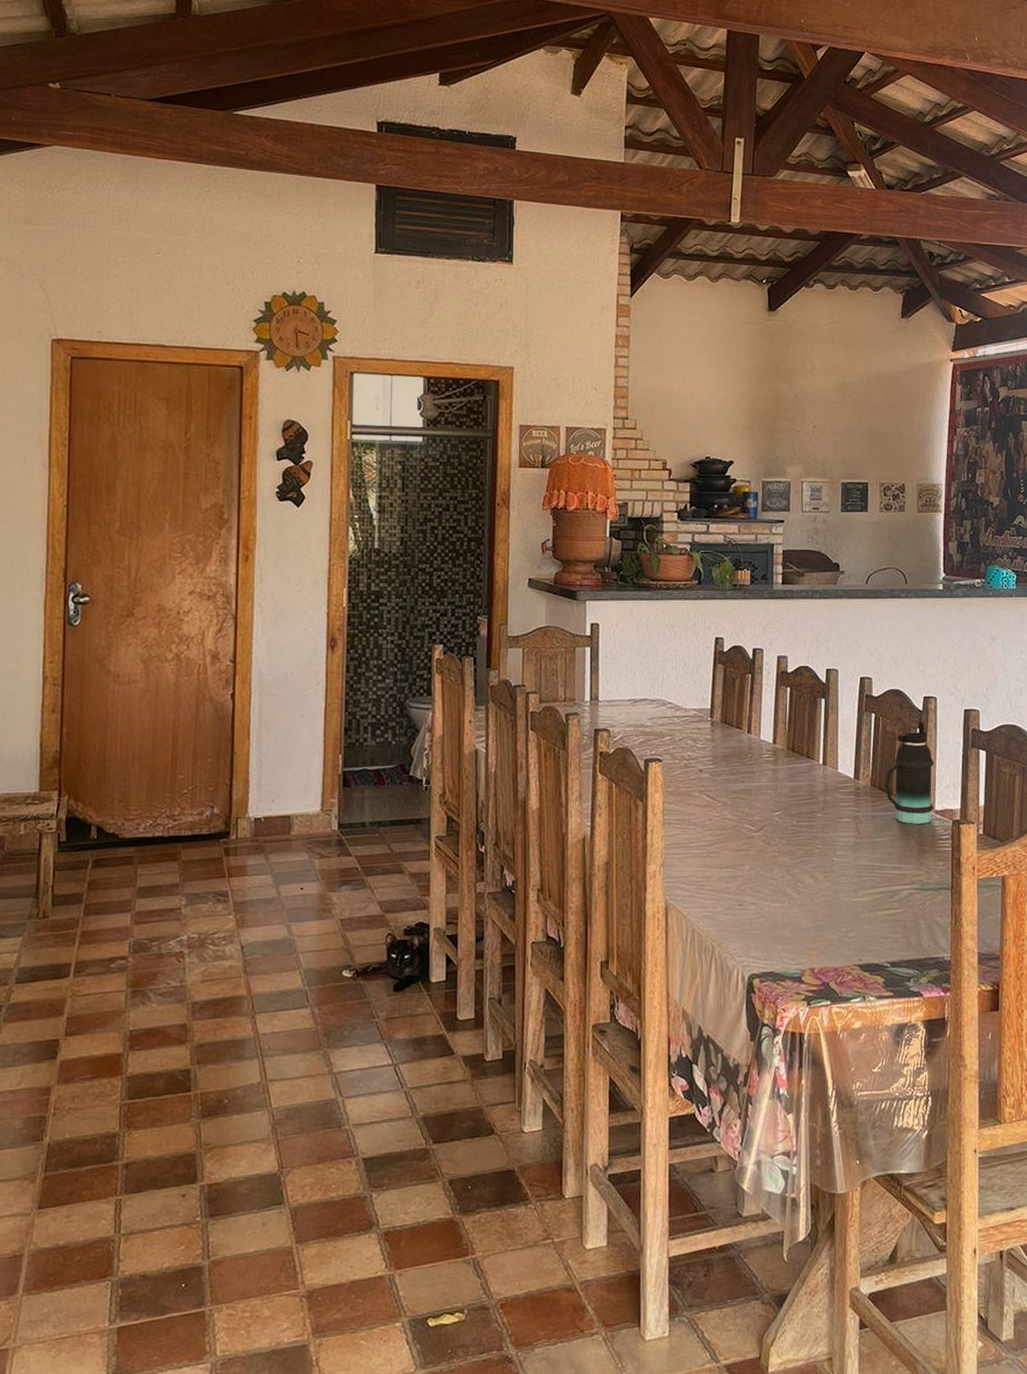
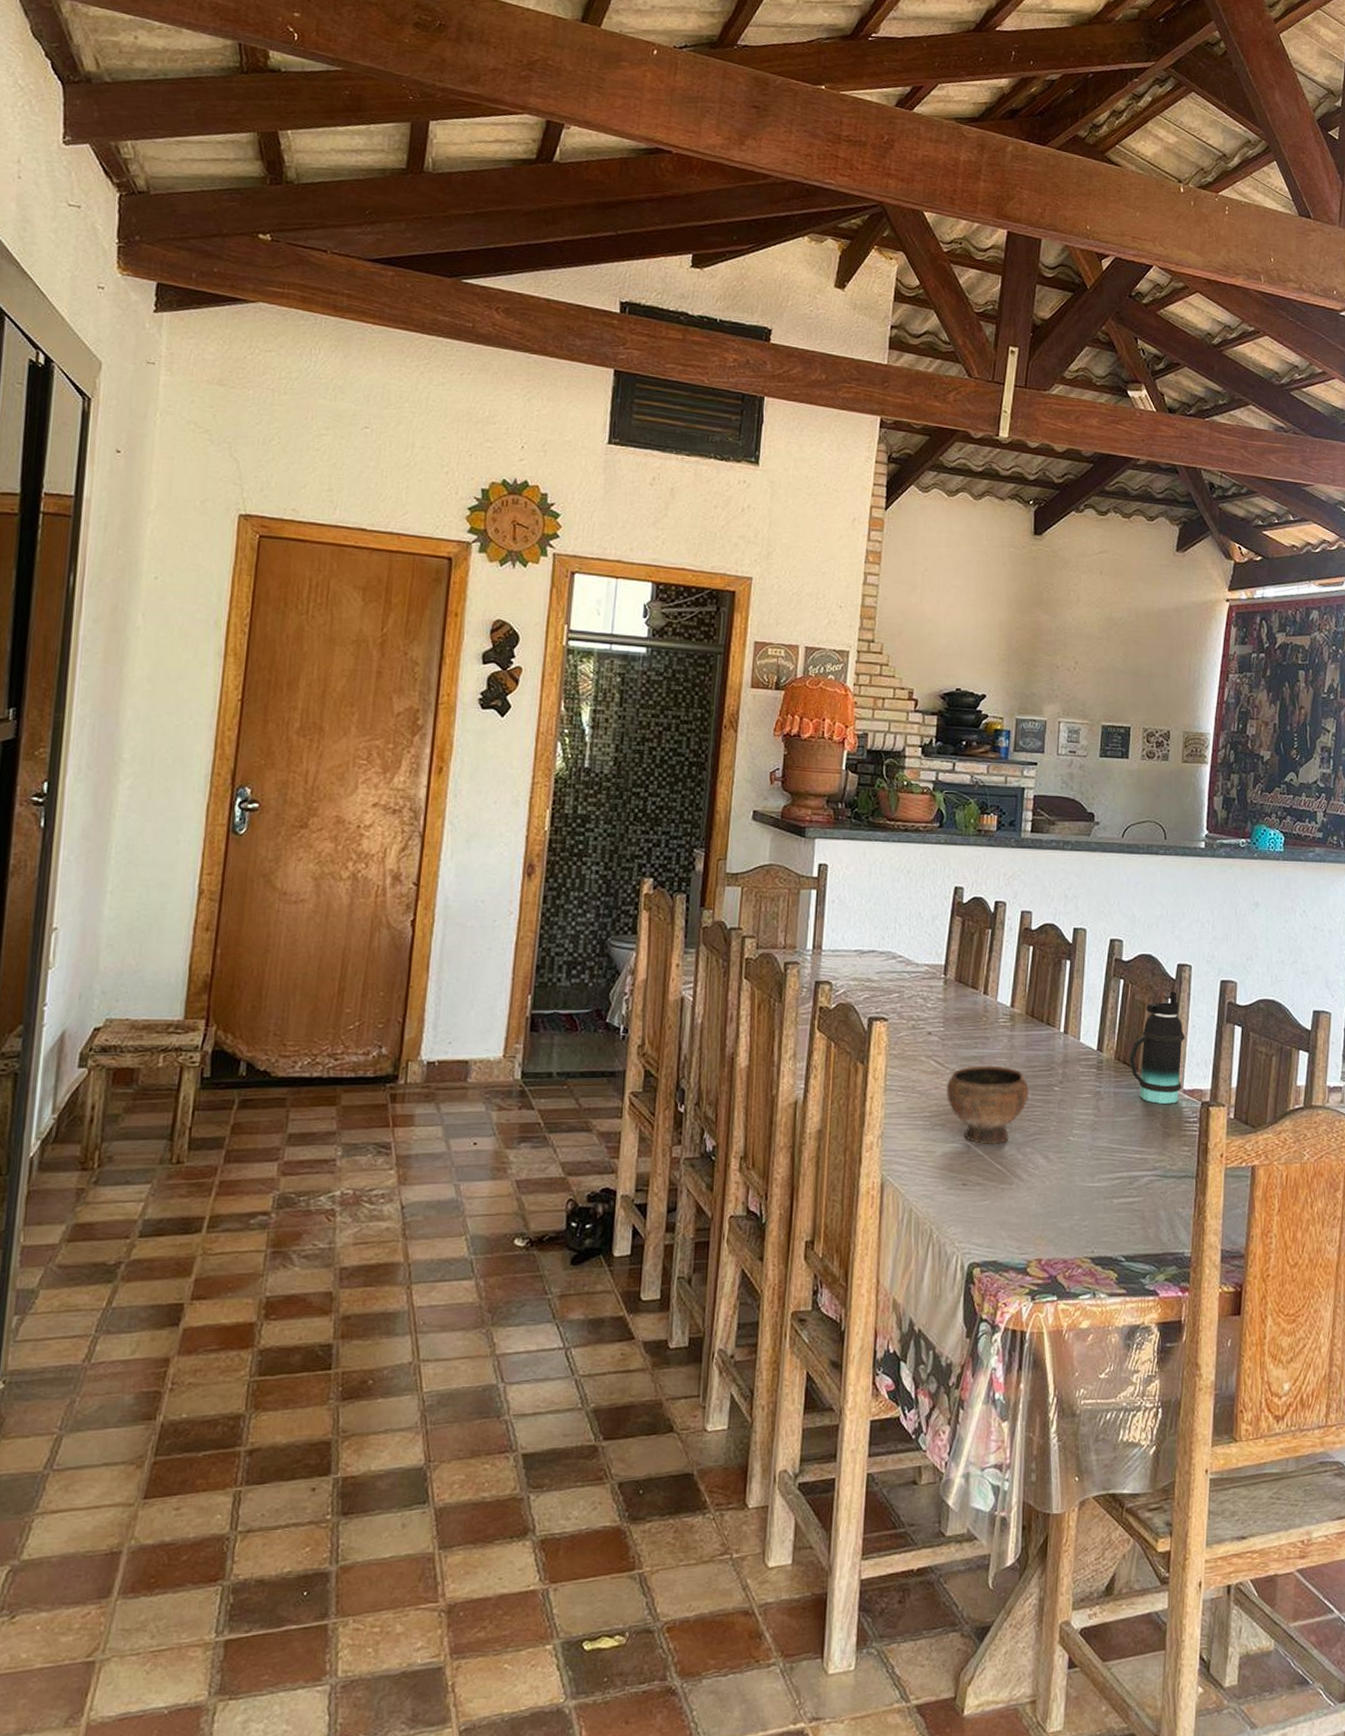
bowl: none [718,797,794,868] -> present [946,1065,1029,1144]

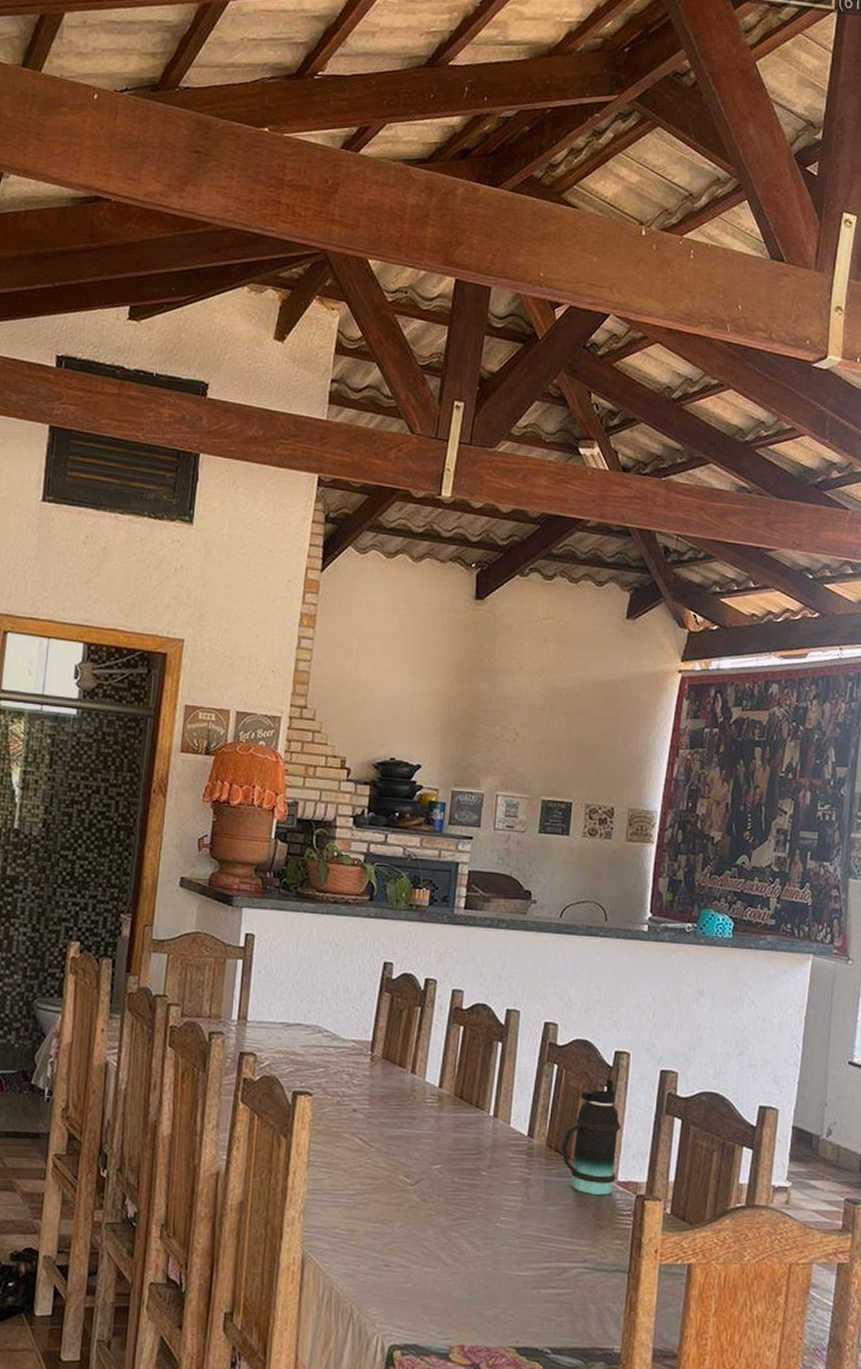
bowl: present [946,1065,1029,1144] -> none [370,1145,456,1226]

